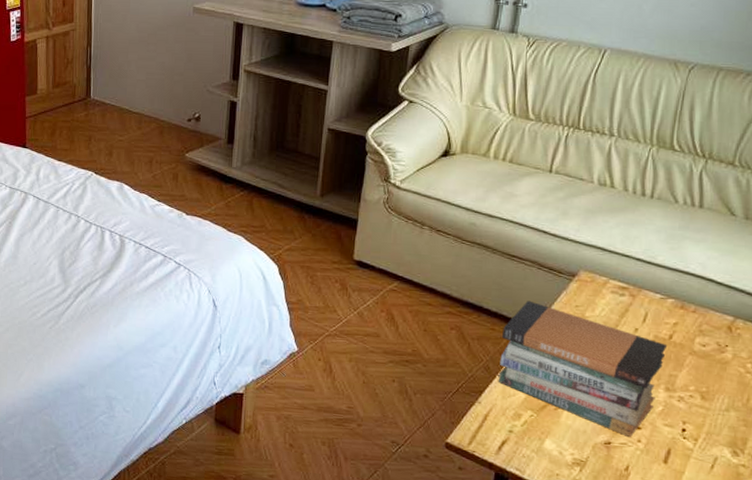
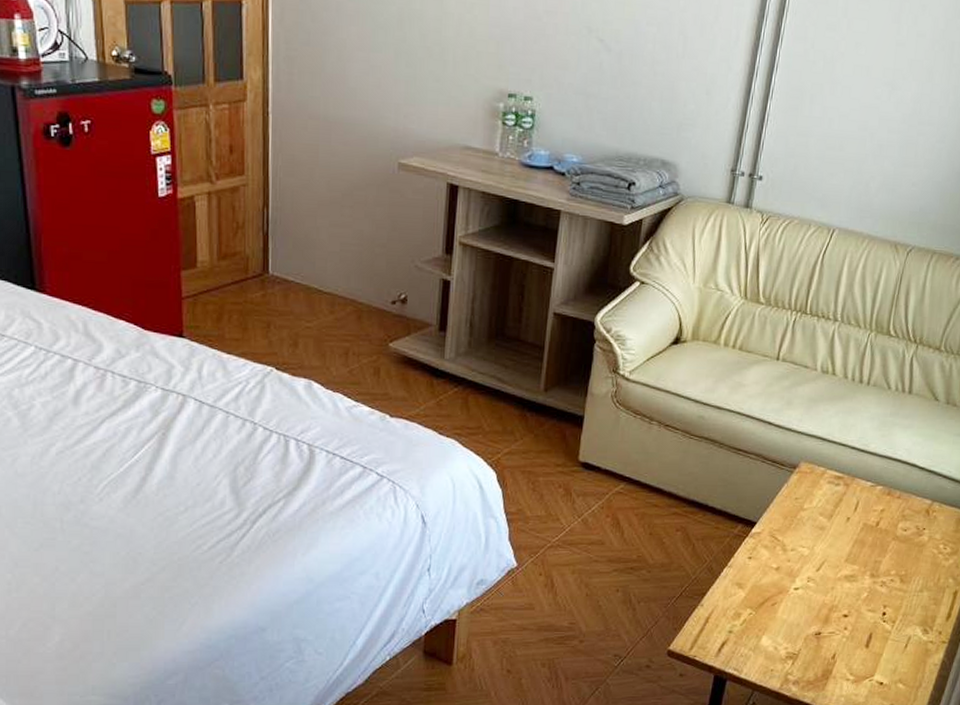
book stack: present [499,300,668,437] -> none [721,496,875,625]

